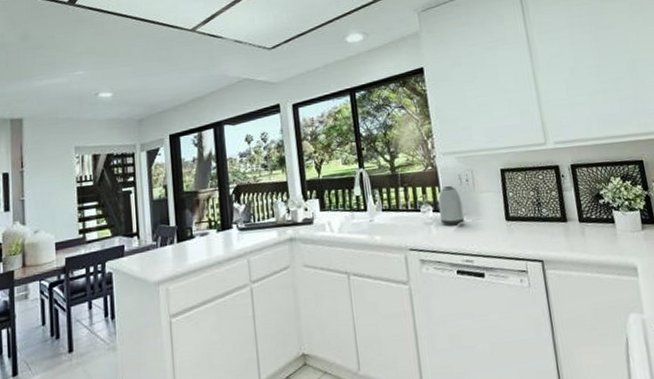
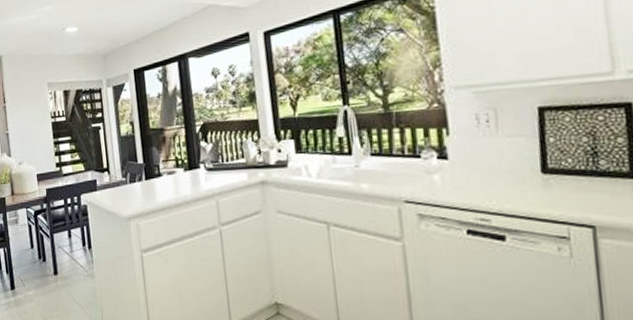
kettle: present [438,186,465,225] -> none [445,128,482,175]

